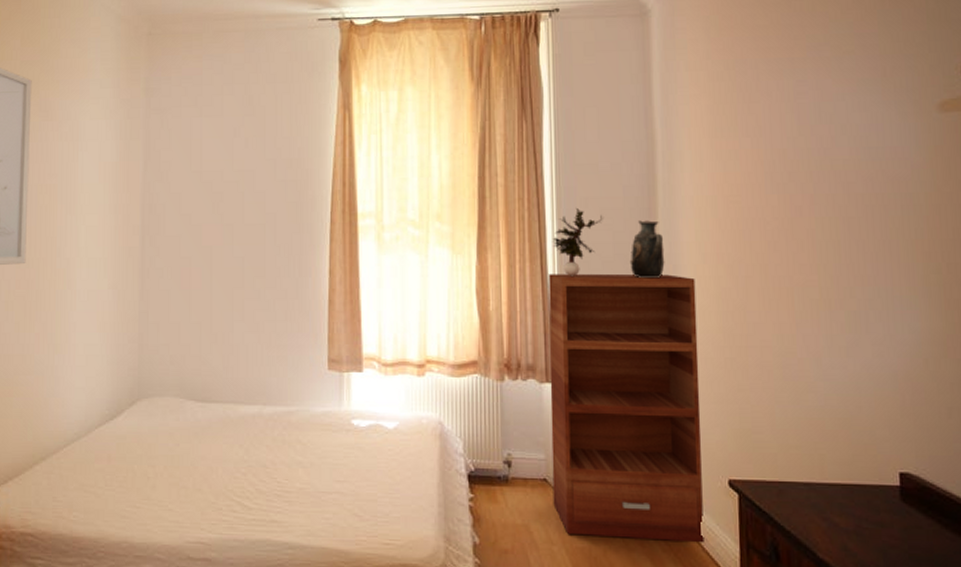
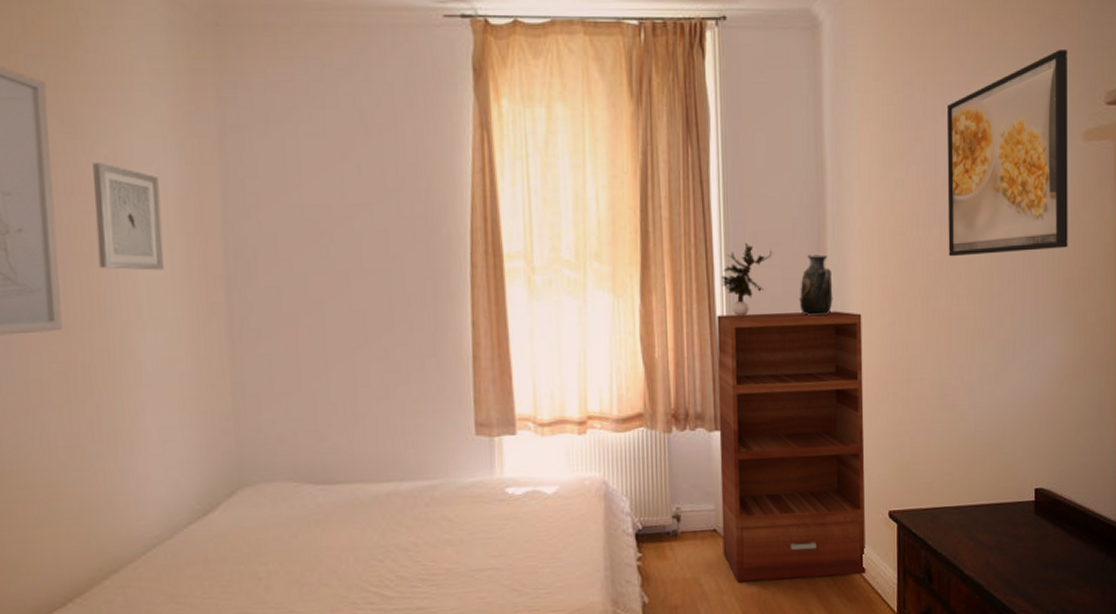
wall art: none [55,138,100,220] -> present [93,162,164,271]
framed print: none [781,24,926,226] -> present [946,50,1068,257]

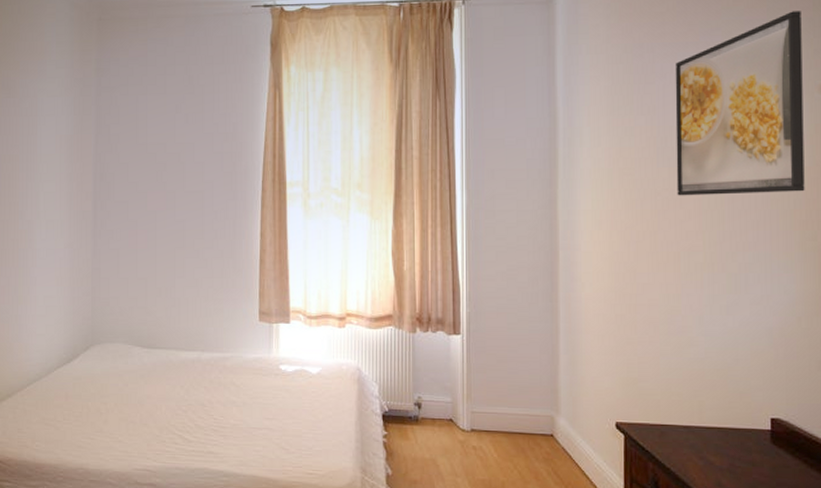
wall art: present [93,162,164,271] -> none [17,113,57,187]
bookshelf: present [717,311,866,582] -> none [457,238,593,477]
potted plant: present [721,243,773,317] -> none [462,179,508,240]
decorative vase: present [799,254,833,316] -> none [531,190,563,243]

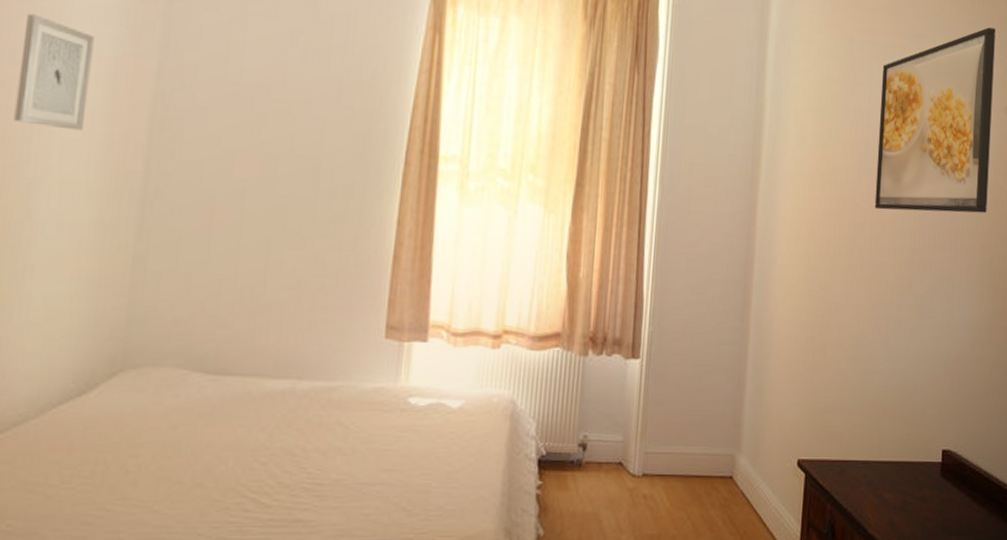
wall art: none [17,113,57,187] -> present [14,13,94,131]

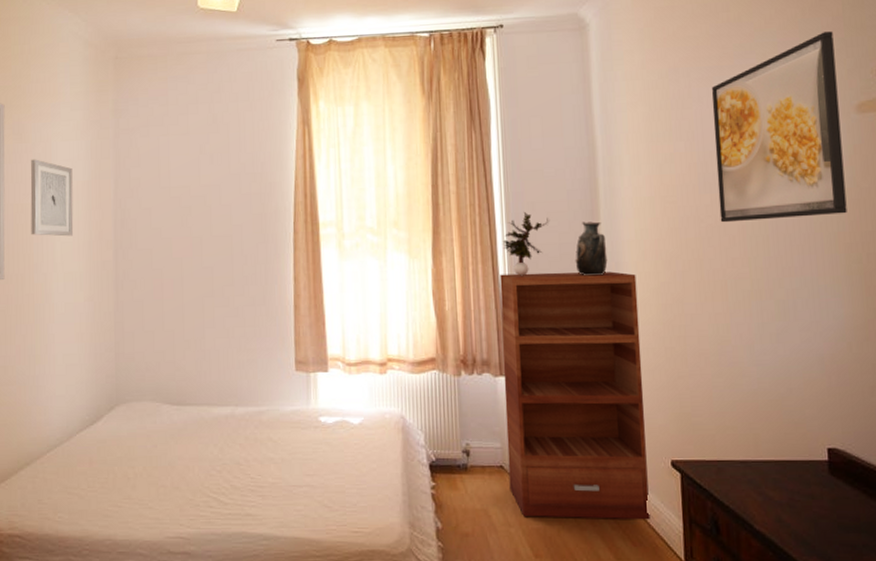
bookshelf: none [626,241,787,525] -> present [500,271,650,520]
potted plant: none [653,173,706,246] -> present [503,212,549,276]
decorative vase: none [727,191,762,254] -> present [575,221,608,276]

